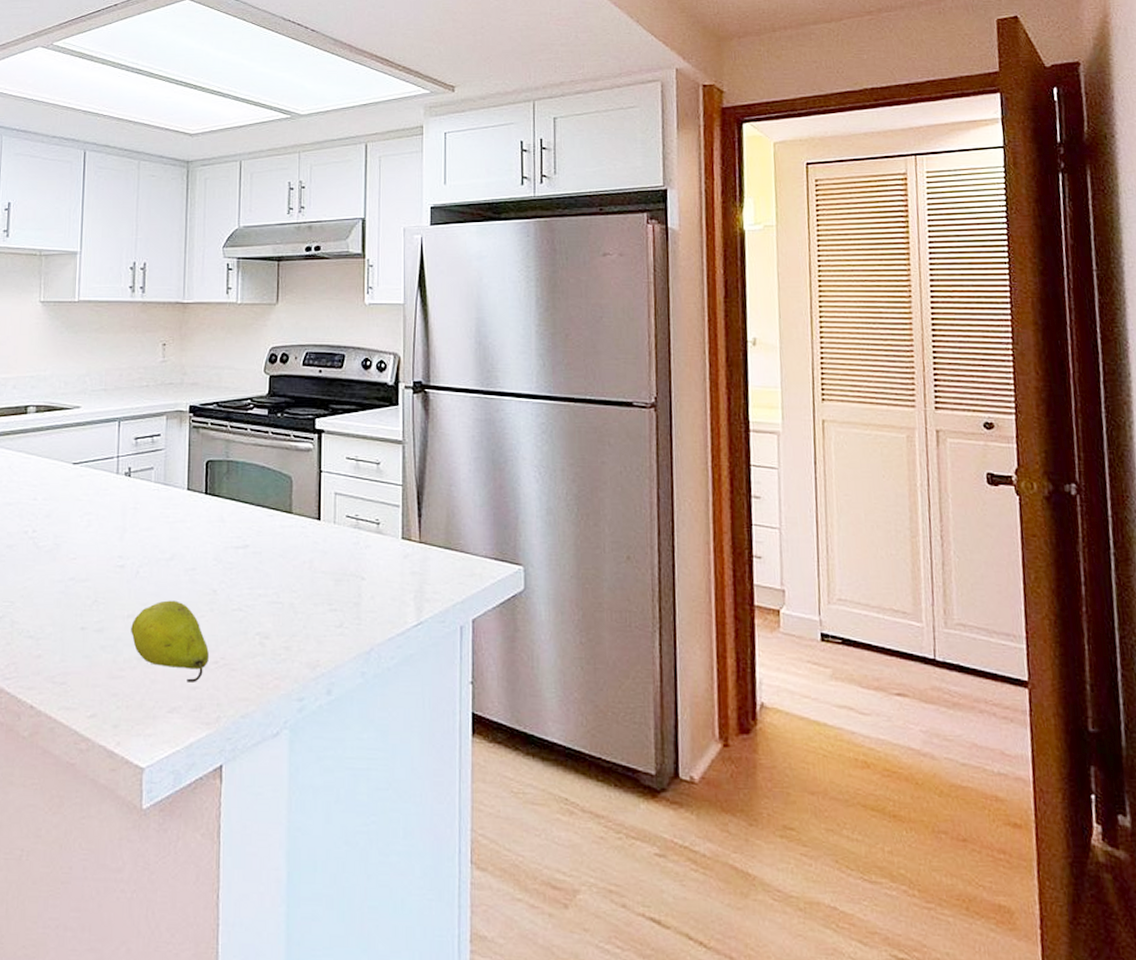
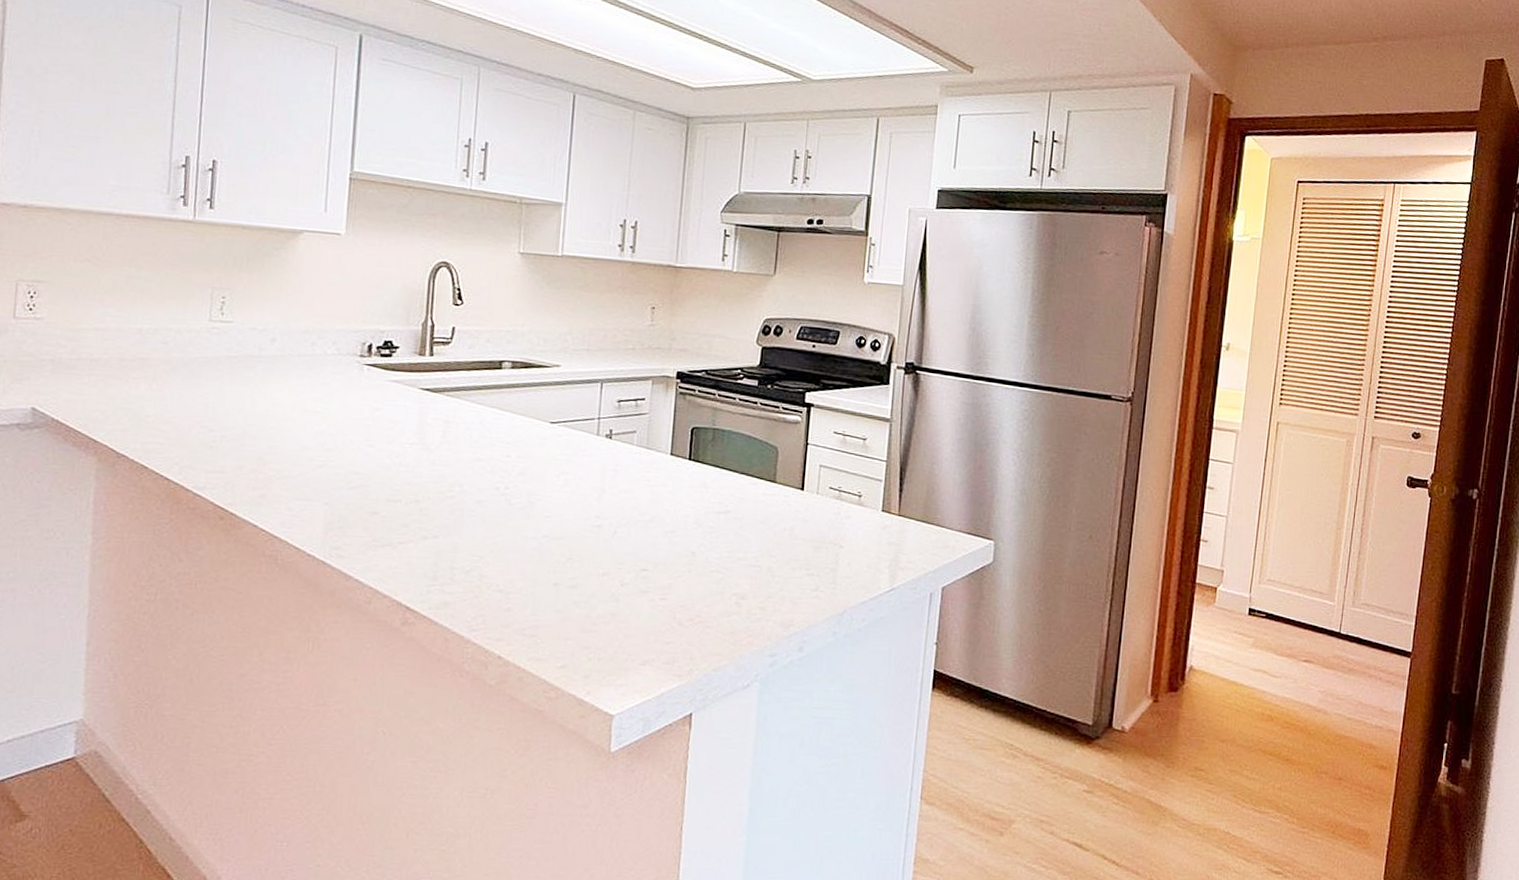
fruit: present [131,600,209,682] -> none [606,560,685,638]

